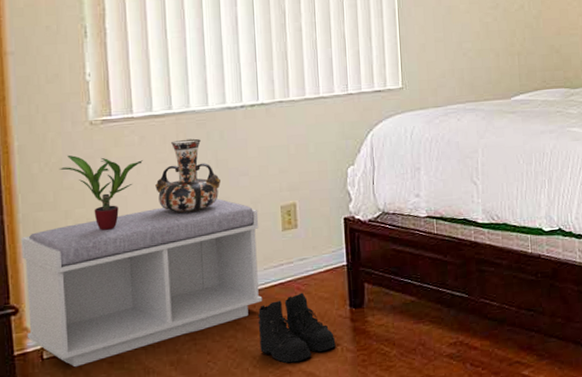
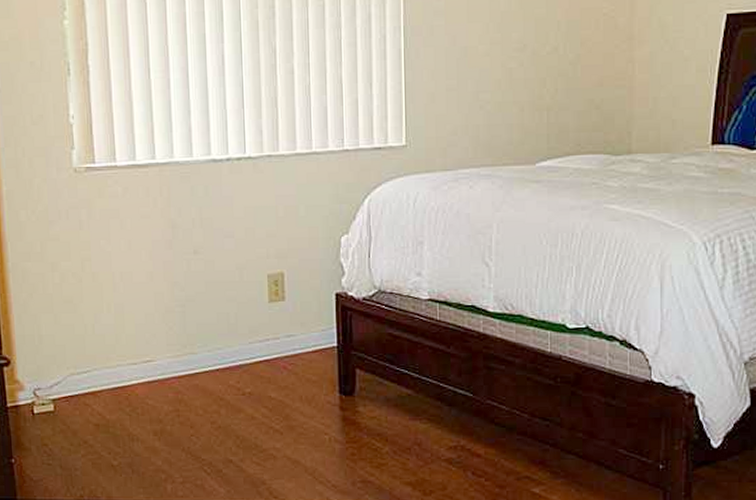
bench: present [21,199,263,368] -> none [11,261,247,426]
potted plant: present [59,155,143,230] -> none [45,203,126,286]
decorative vase: present [155,138,221,214] -> none [139,193,205,275]
boots: present [257,292,336,364] -> none [241,372,323,447]

